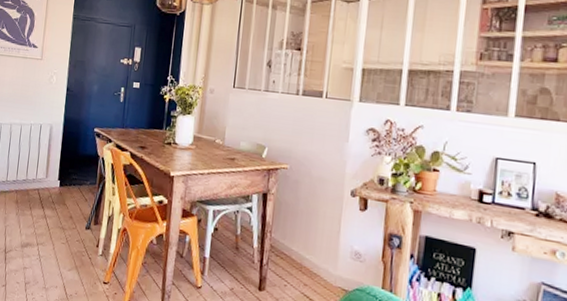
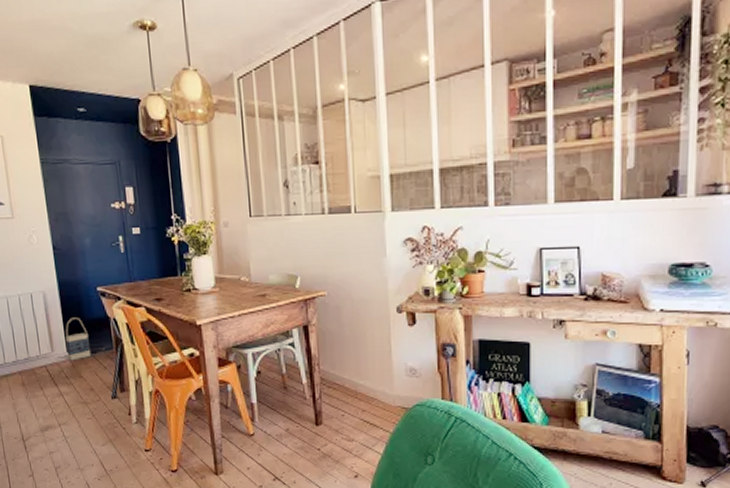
bag: none [58,151,79,189] -> present [65,318,92,361]

